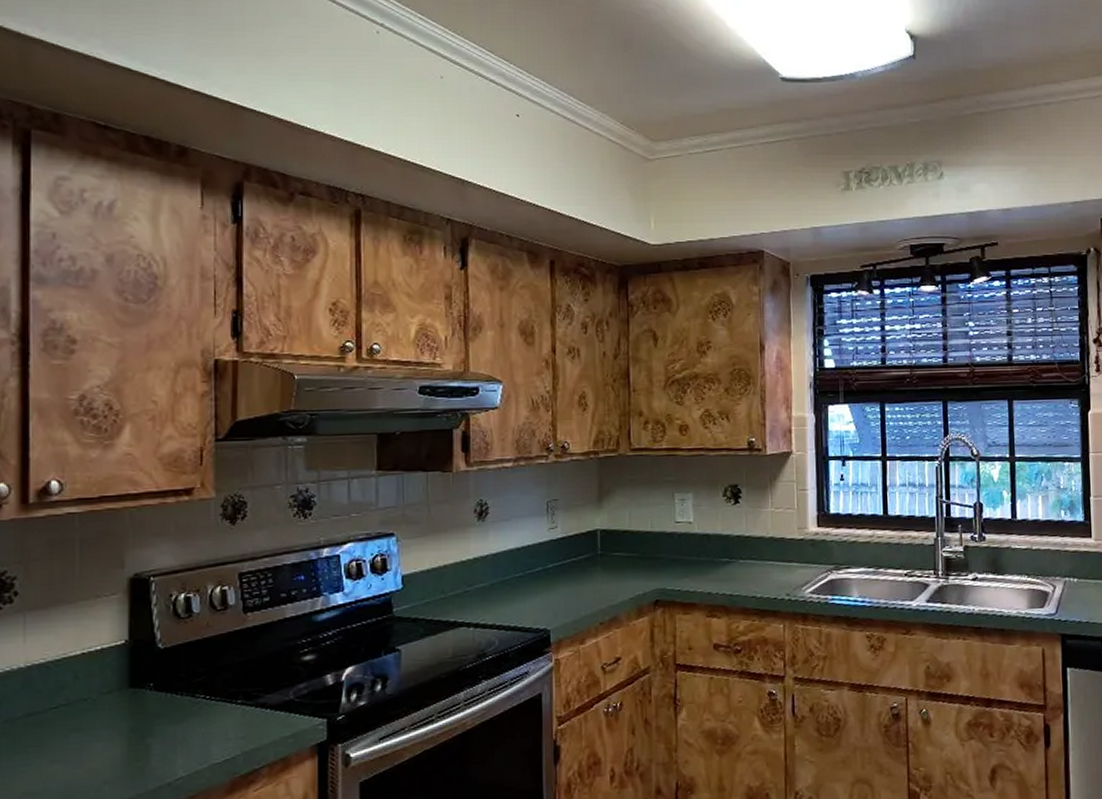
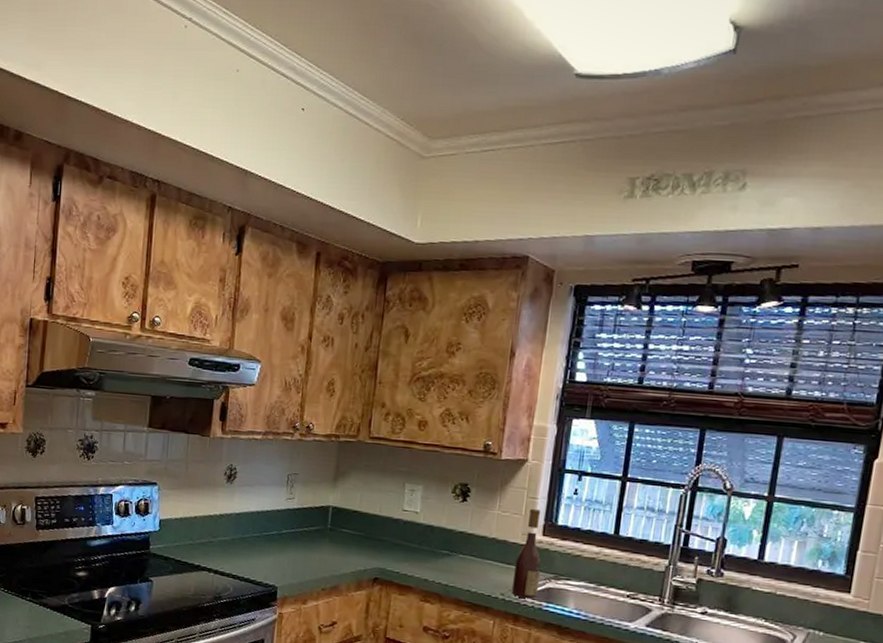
wine bottle: none [795,500,822,596] -> present [511,508,541,599]

